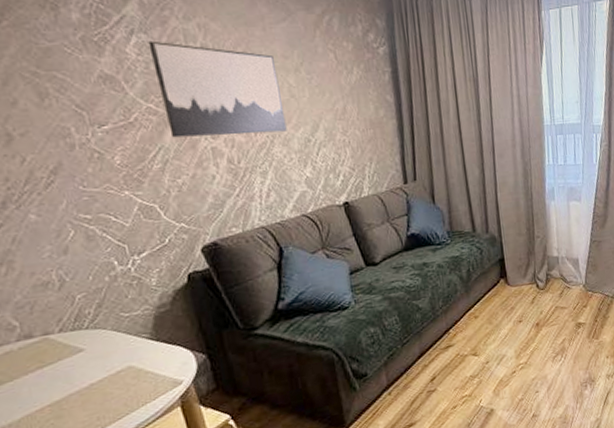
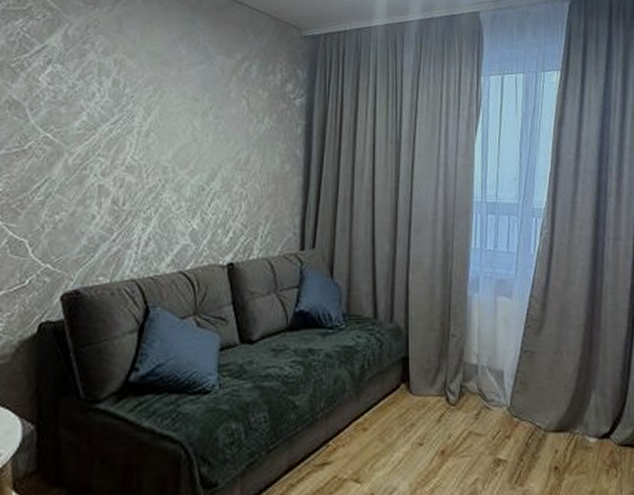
wall art: present [148,40,287,138] -> none [60,71,184,177]

